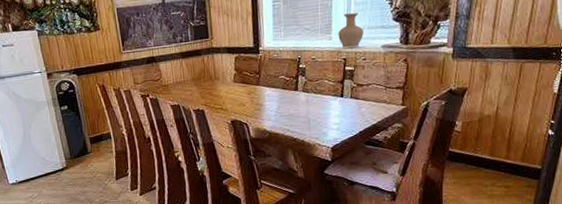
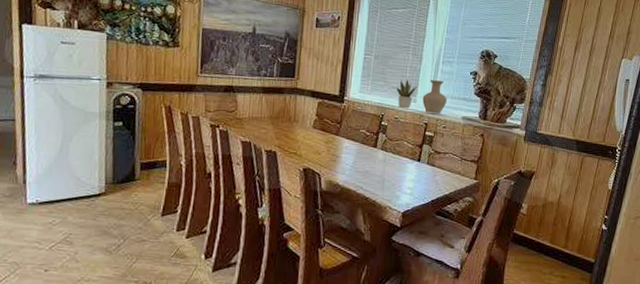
potted plant: none [310,18,331,48] -> present [396,79,417,109]

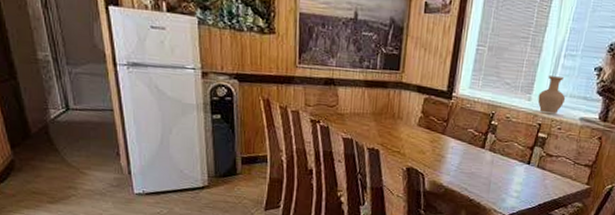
potted plant: present [396,79,417,109] -> none [510,74,533,108]

